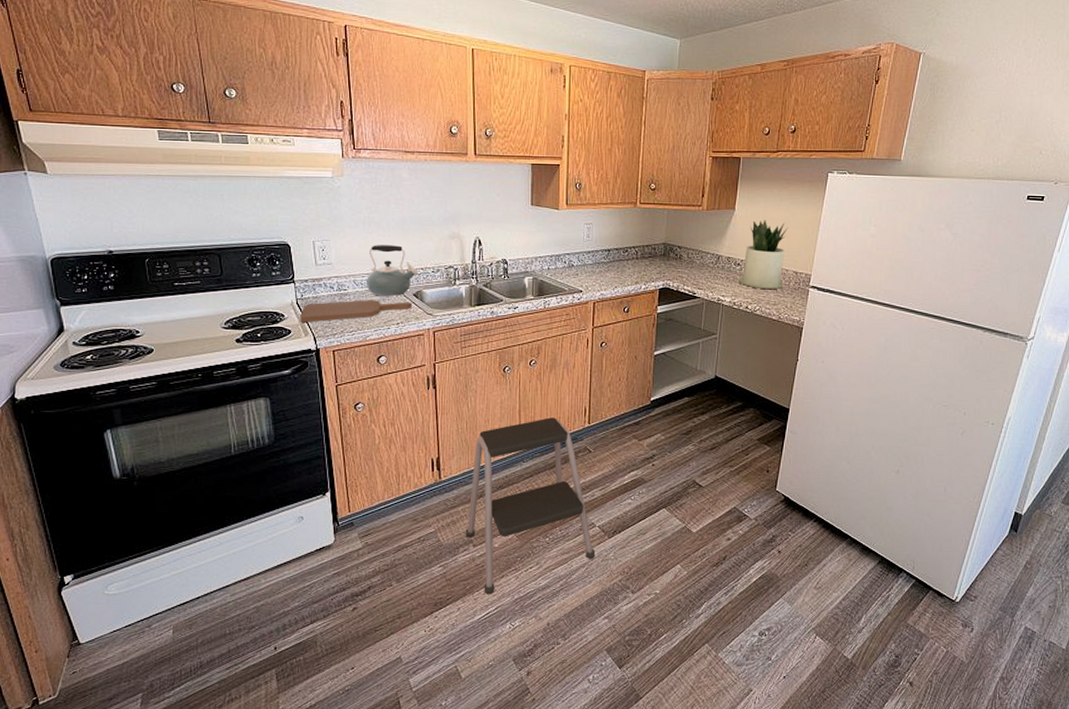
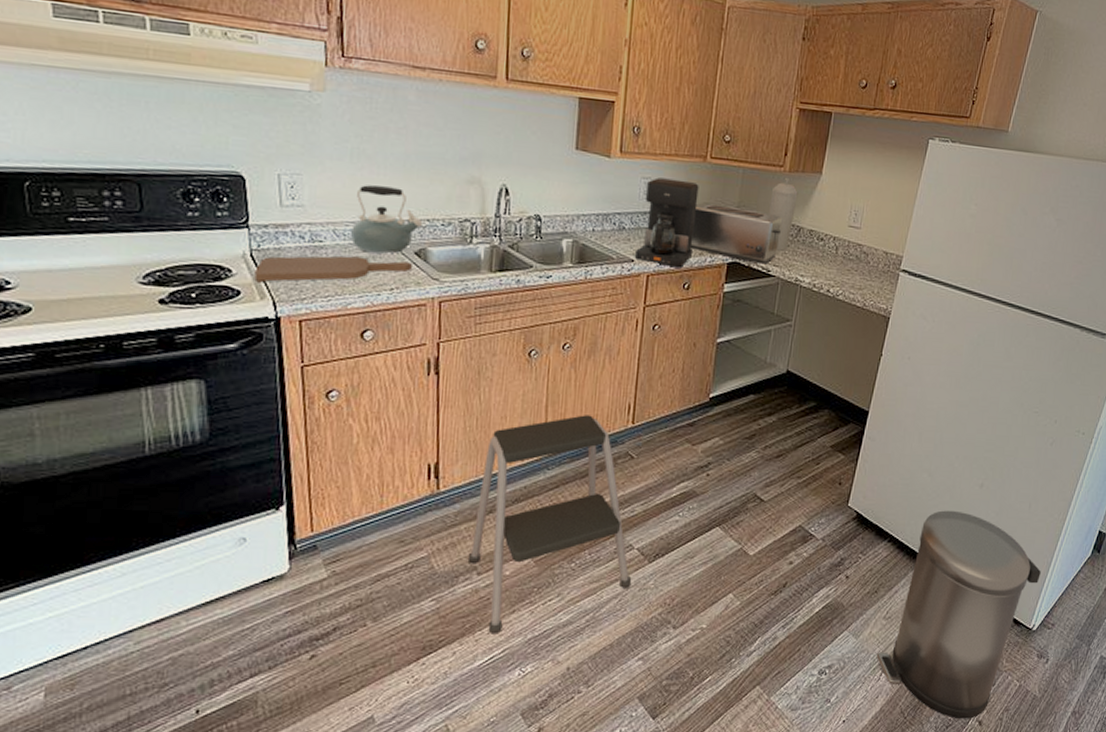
coffee maker: none [582,223,632,294] -> present [634,177,699,267]
toaster: none [628,240,703,288] -> present [691,202,782,264]
canister: none [692,215,716,276] -> present [769,178,798,251]
planter: present [737,220,789,290] -> none [820,188,882,272]
pedal bin: none [810,494,960,680] -> present [876,510,1041,719]

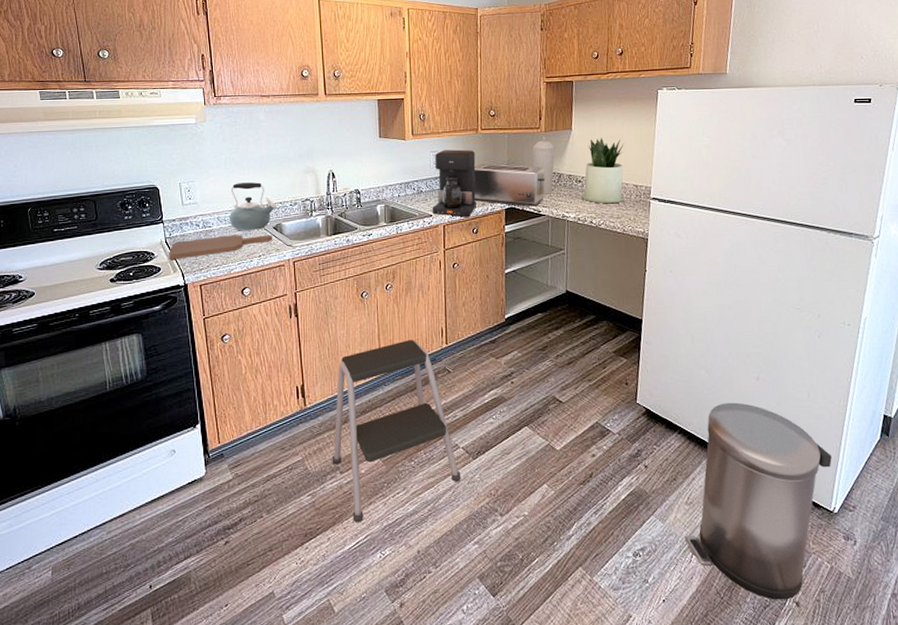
planter: none [820,188,882,272] -> present [580,137,626,204]

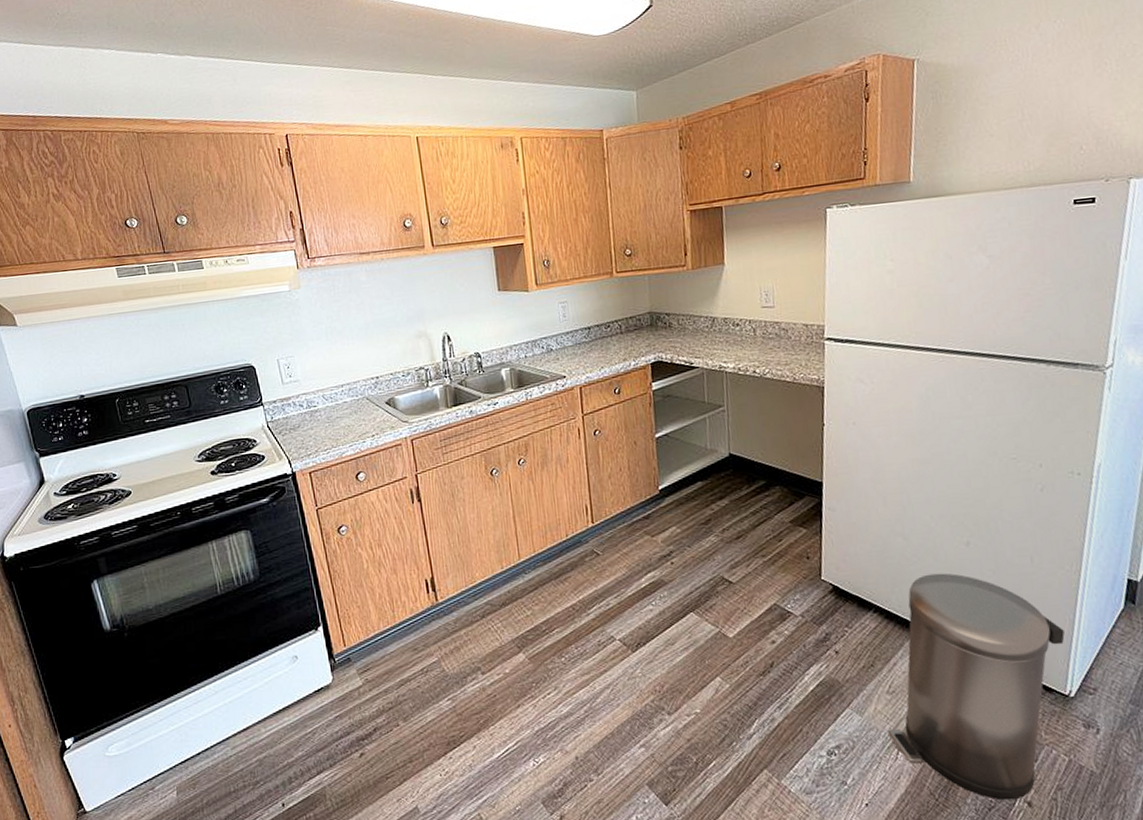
cutting board: present [169,235,272,260] -> none [272,411,385,446]
kettle: present [229,182,277,231] -> none [335,352,388,409]
step stool: present [332,340,461,523] -> none [470,520,620,728]
coffee maker: present [431,149,476,217] -> none [564,297,617,376]
toaster: present [474,163,545,207] -> none [611,310,696,359]
canister: present [532,137,555,195] -> none [678,275,706,343]
planter: present [580,137,626,204] -> none [739,271,795,350]

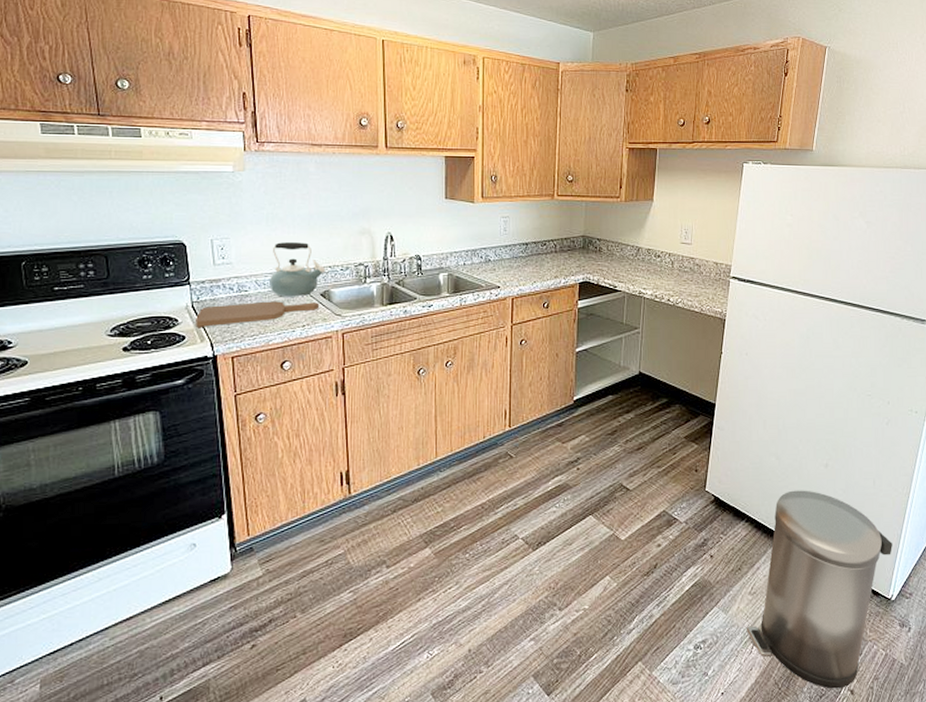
cutting board: none [272,411,385,446] -> present [195,301,319,327]
kettle: none [335,352,388,409] -> present [269,242,326,297]

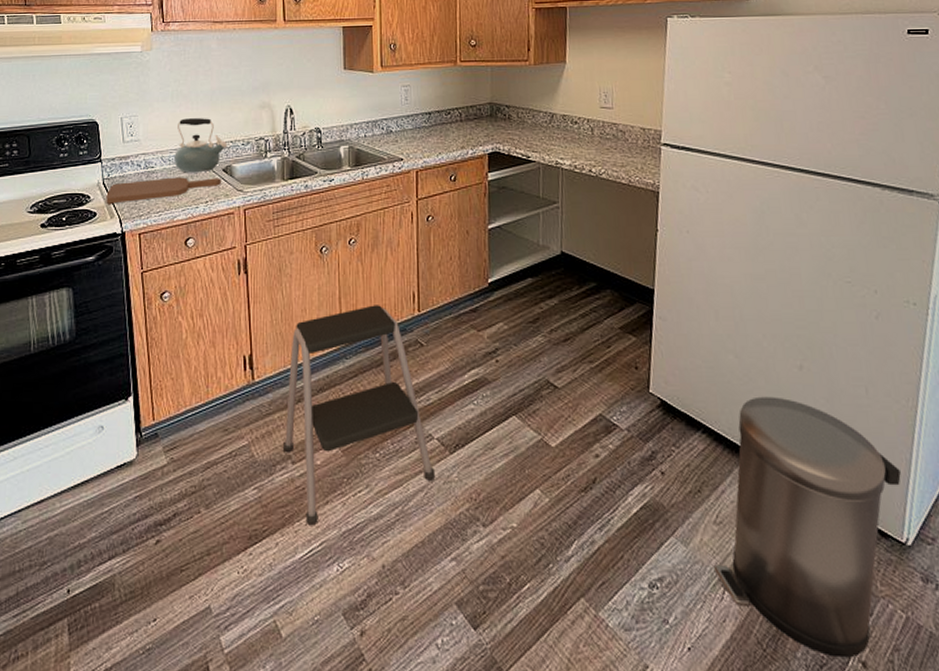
step stool: none [377,422,519,621] -> present [282,305,436,526]

